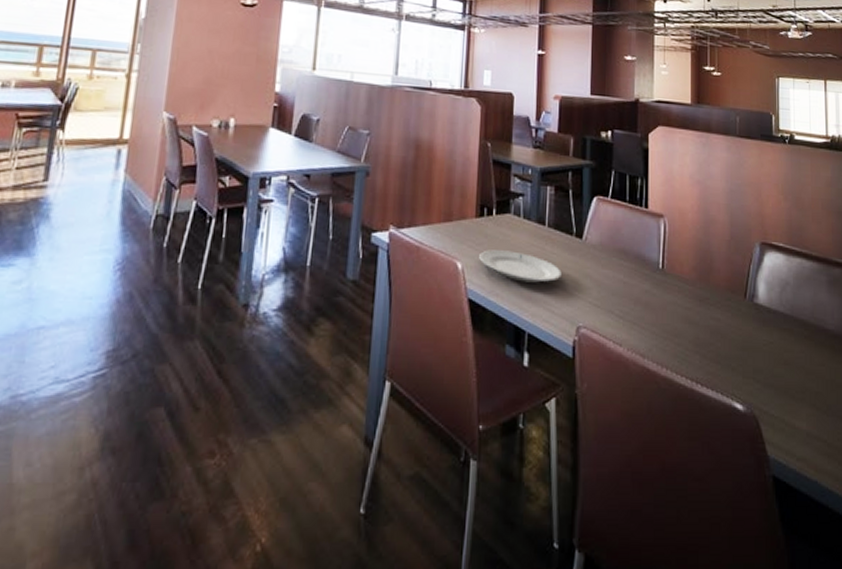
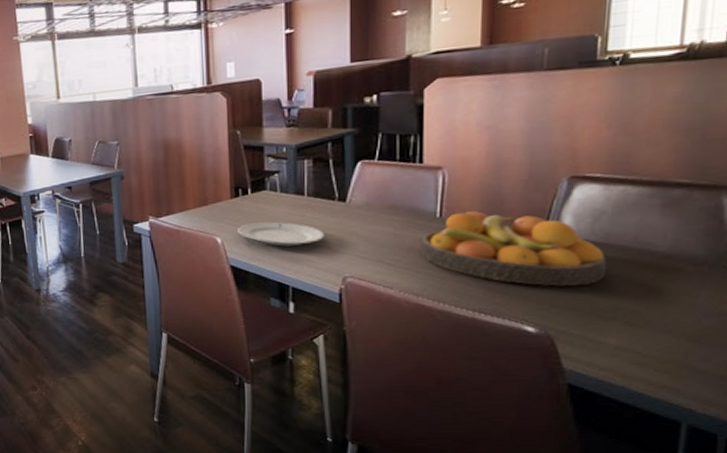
fruit bowl: none [646,266,794,359] -> present [421,211,607,286]

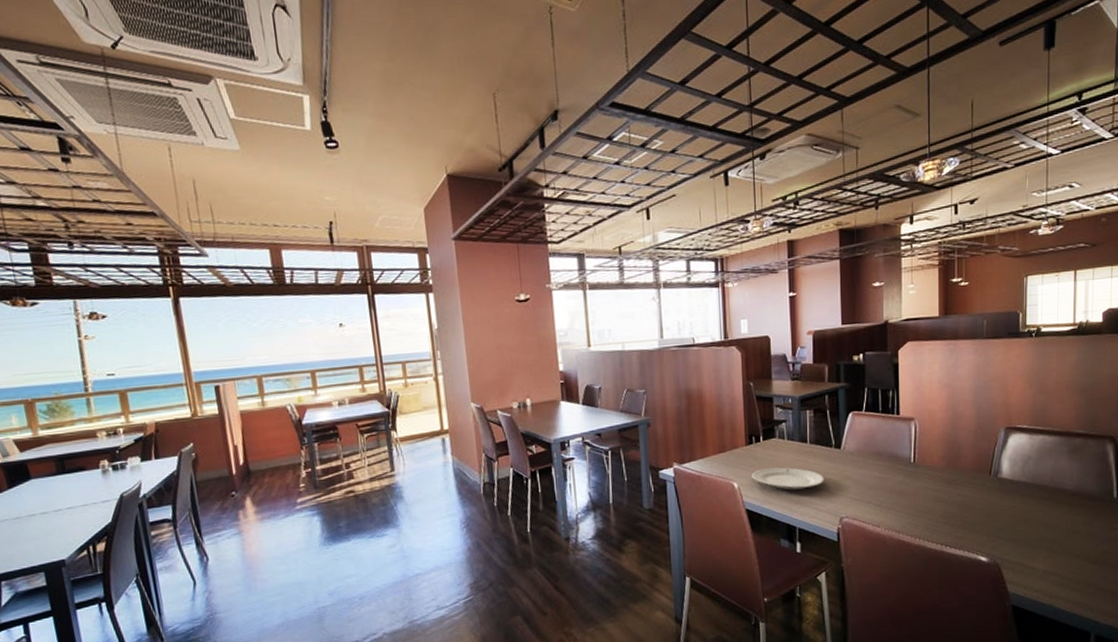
fruit bowl: present [421,211,607,286] -> none [900,457,1034,521]

